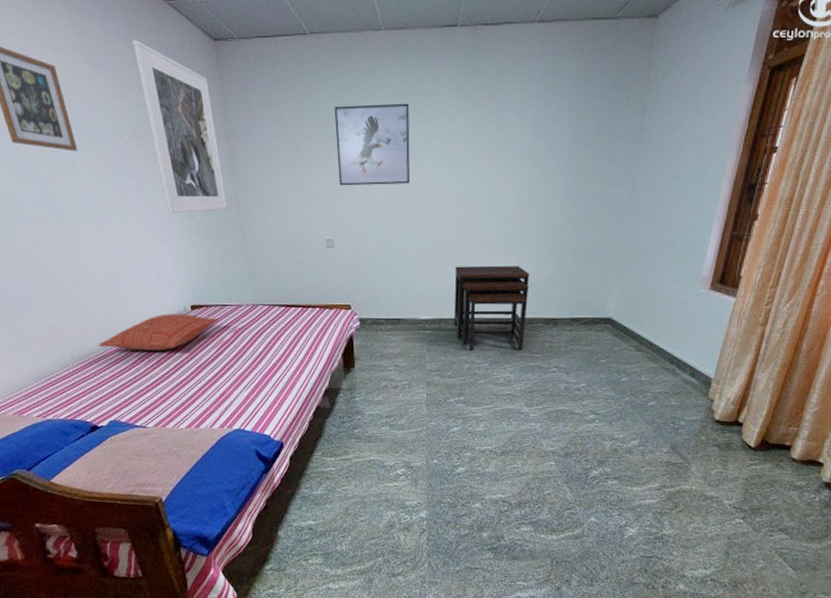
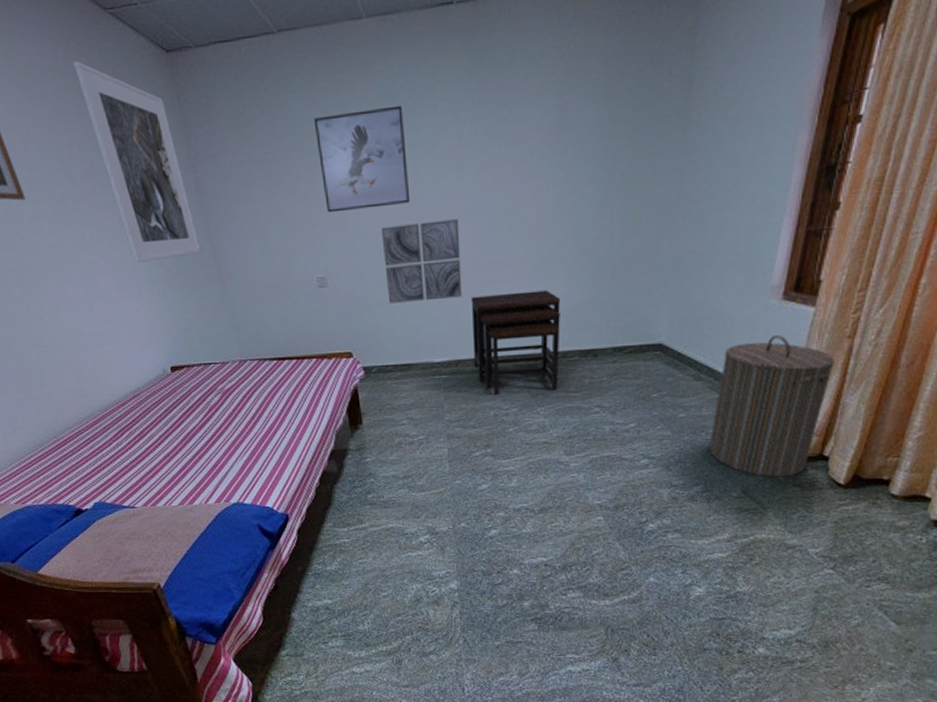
pillow: present [98,314,220,351] -> none [73,377,204,422]
wall art: none [383,200,450,267] -> present [381,219,462,303]
laundry hamper: none [645,317,750,438] -> present [709,334,835,478]

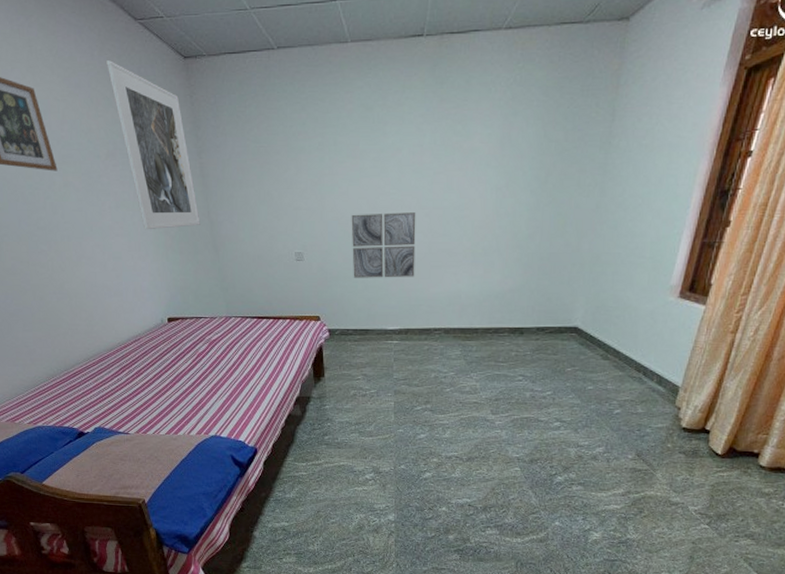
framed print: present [313,105,411,213] -> none [301,116,377,200]
desk: present [470,290,561,396] -> none [420,276,496,361]
laundry hamper: present [709,334,835,478] -> none [611,326,719,445]

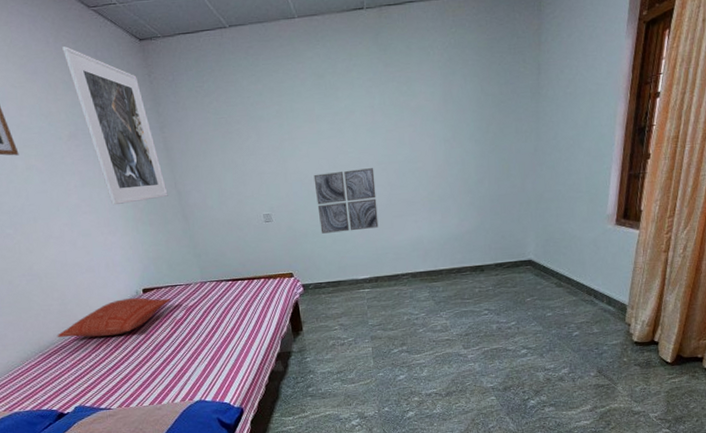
pillow: none [82,326,195,361] -> present [57,297,171,338]

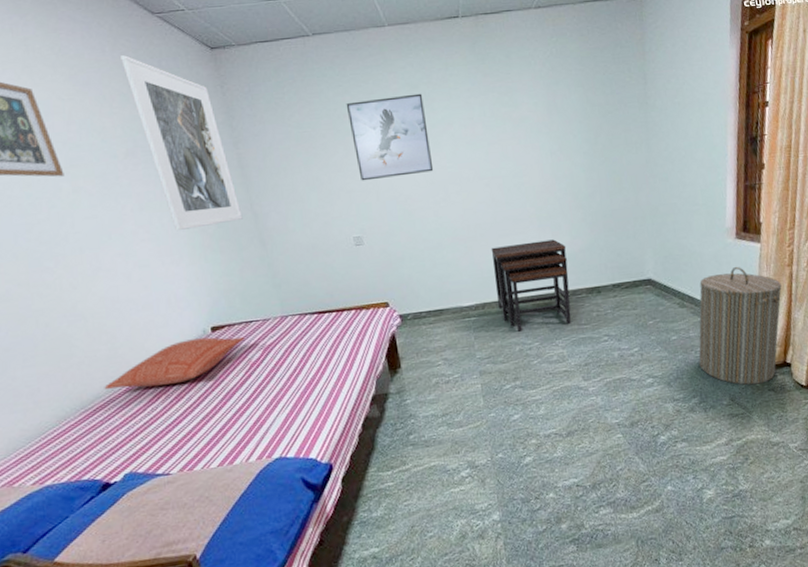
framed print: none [258,82,336,164] -> present [346,93,434,181]
wall art: present [313,168,379,234] -> none [409,183,484,257]
desk: none [385,221,456,304] -> present [491,239,571,333]
laundry hamper: none [571,250,656,360] -> present [699,266,782,386]

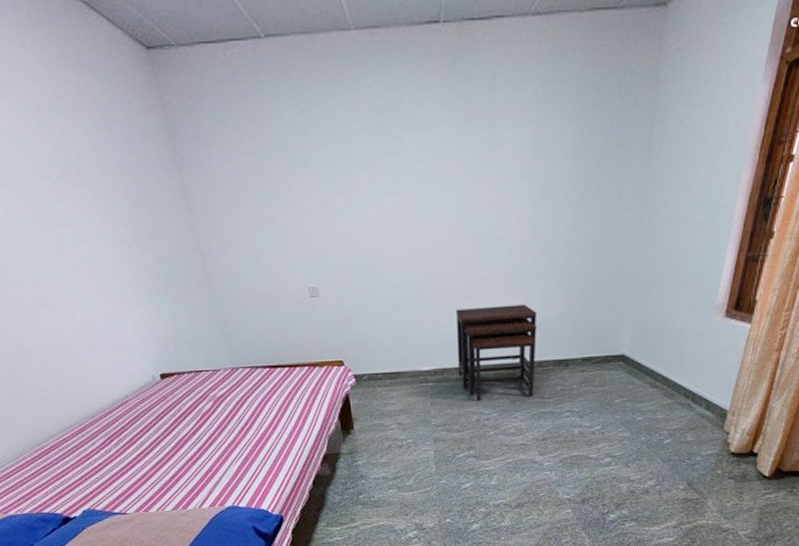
pillow: present [104,337,245,390] -> none [56,384,196,430]
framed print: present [120,55,243,232] -> none [43,51,189,269]
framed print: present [346,93,434,181] -> none [303,120,399,224]
laundry hamper: present [699,266,782,386] -> none [661,347,765,472]

